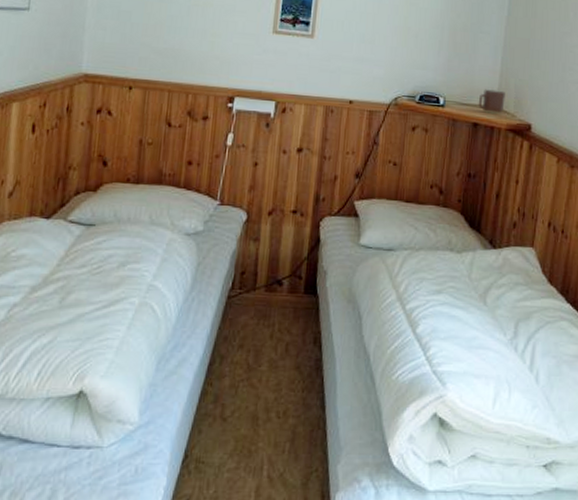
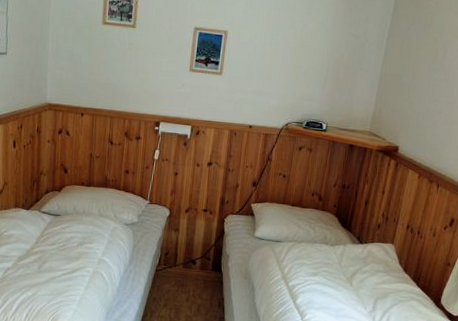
mug: present [478,89,505,114] -> none [354,117,378,138]

